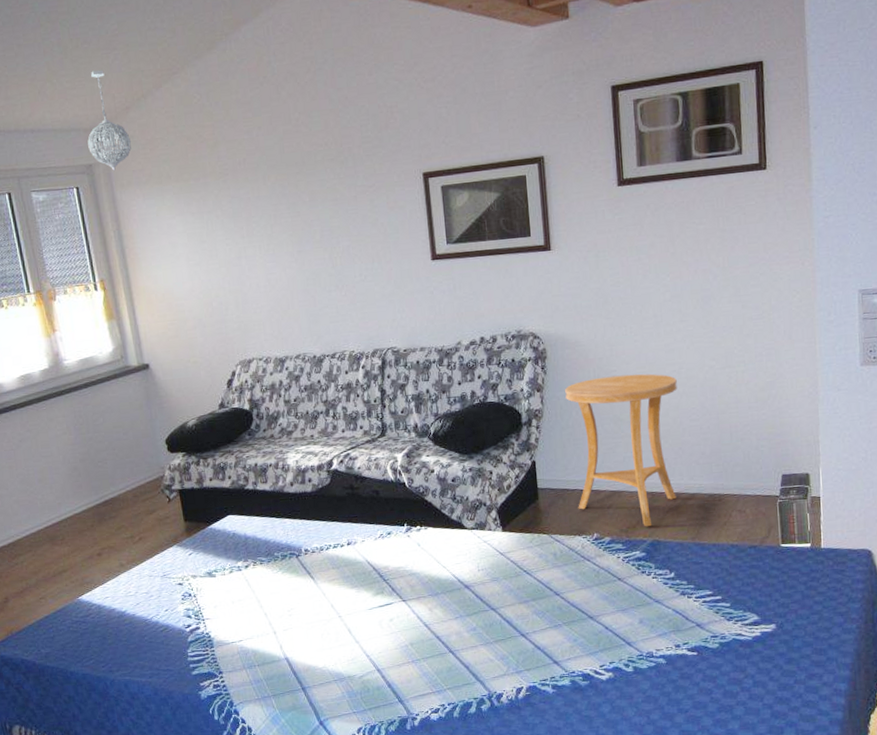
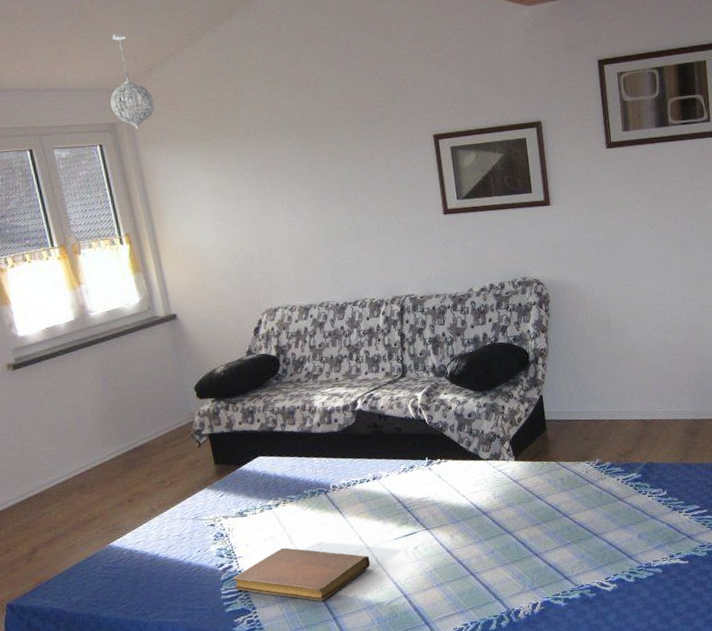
notebook: none [200,611,342,671] -> present [233,547,371,602]
side table: present [565,373,677,527] -> none [567,314,666,451]

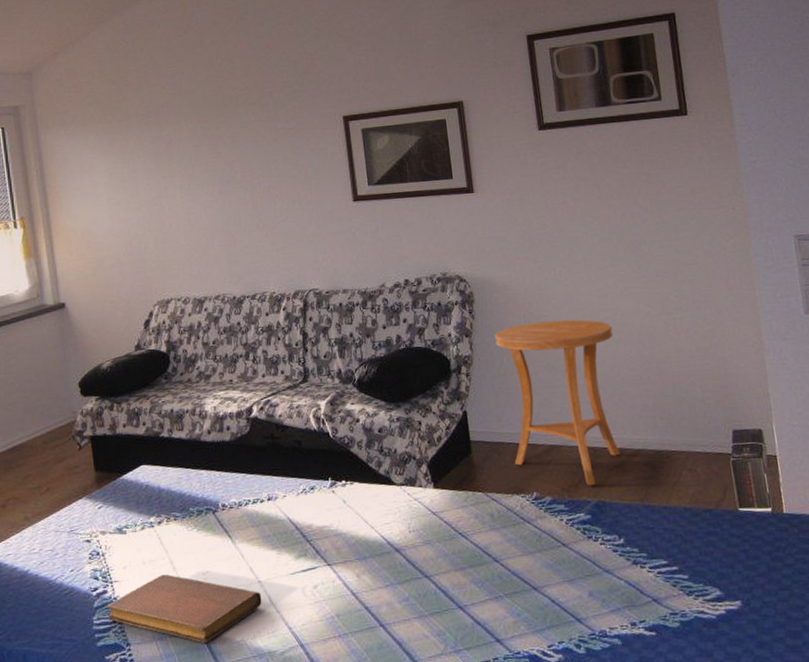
pendant light: present [110,33,155,131] -> none [15,19,57,114]
side table: none [567,314,666,451] -> present [495,319,620,486]

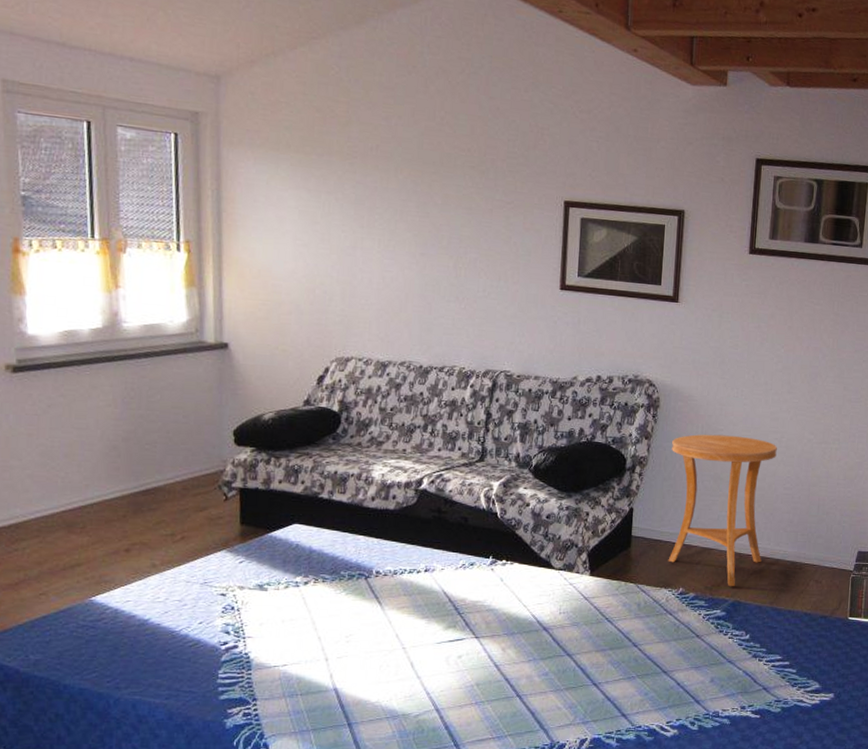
notebook: present [108,574,262,644] -> none [236,633,404,703]

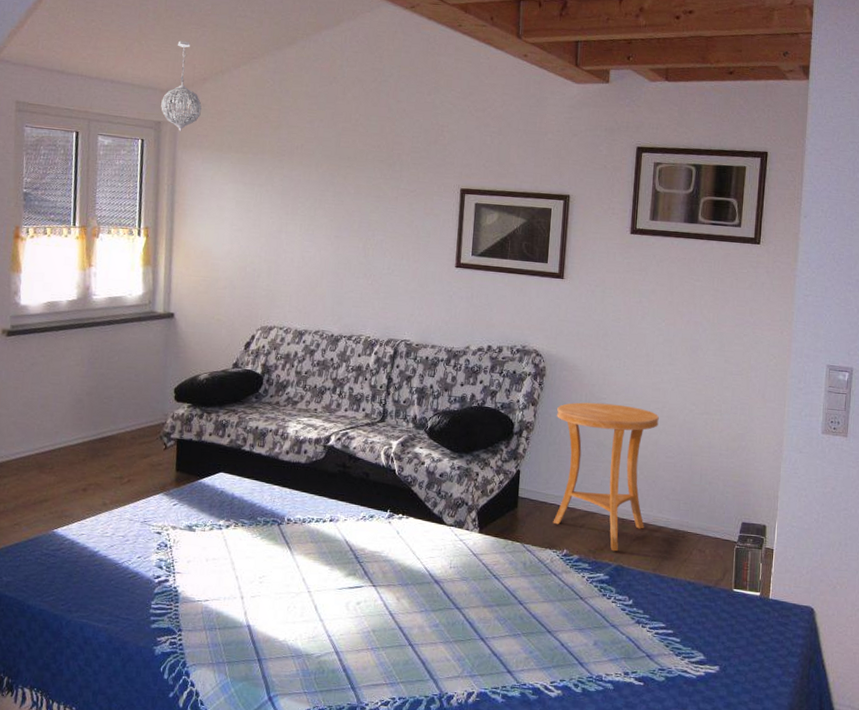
pendant light: none [197,12,250,126] -> present [161,41,202,133]

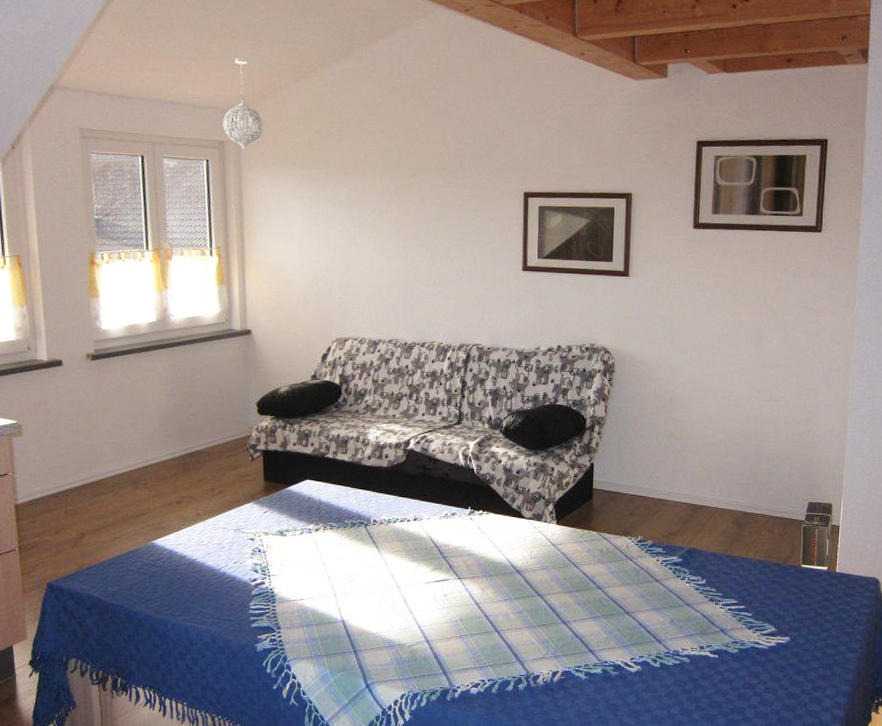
side table: present [553,402,659,552] -> none [627,395,726,536]

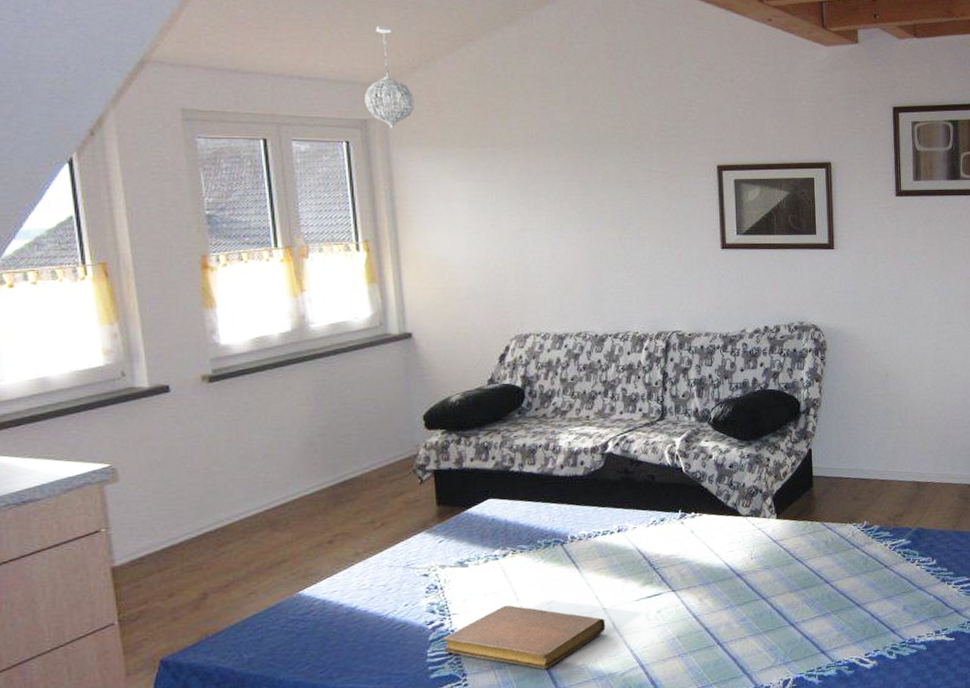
notebook: none [263,573,398,633] -> present [444,605,606,670]

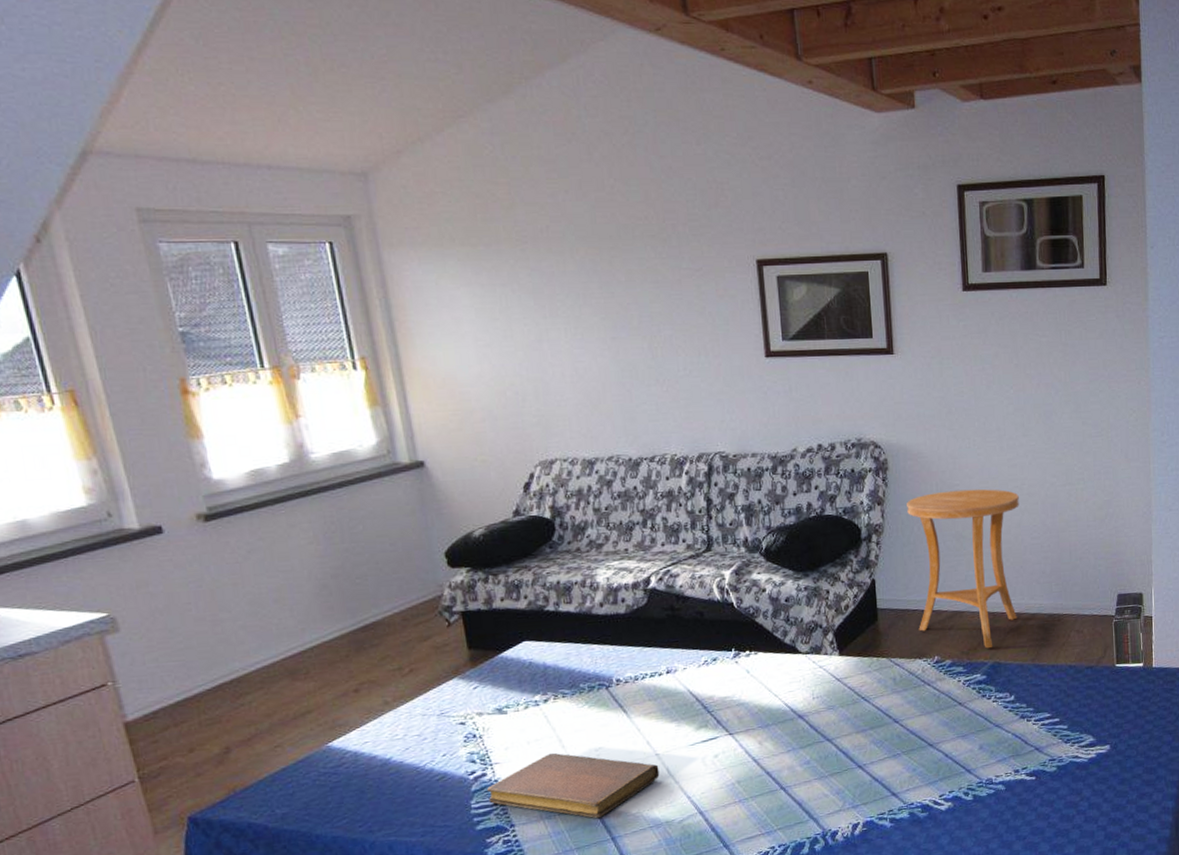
pendant light: present [365,26,414,130] -> none [345,102,404,227]
side table: none [842,369,943,516] -> present [907,489,1019,649]

